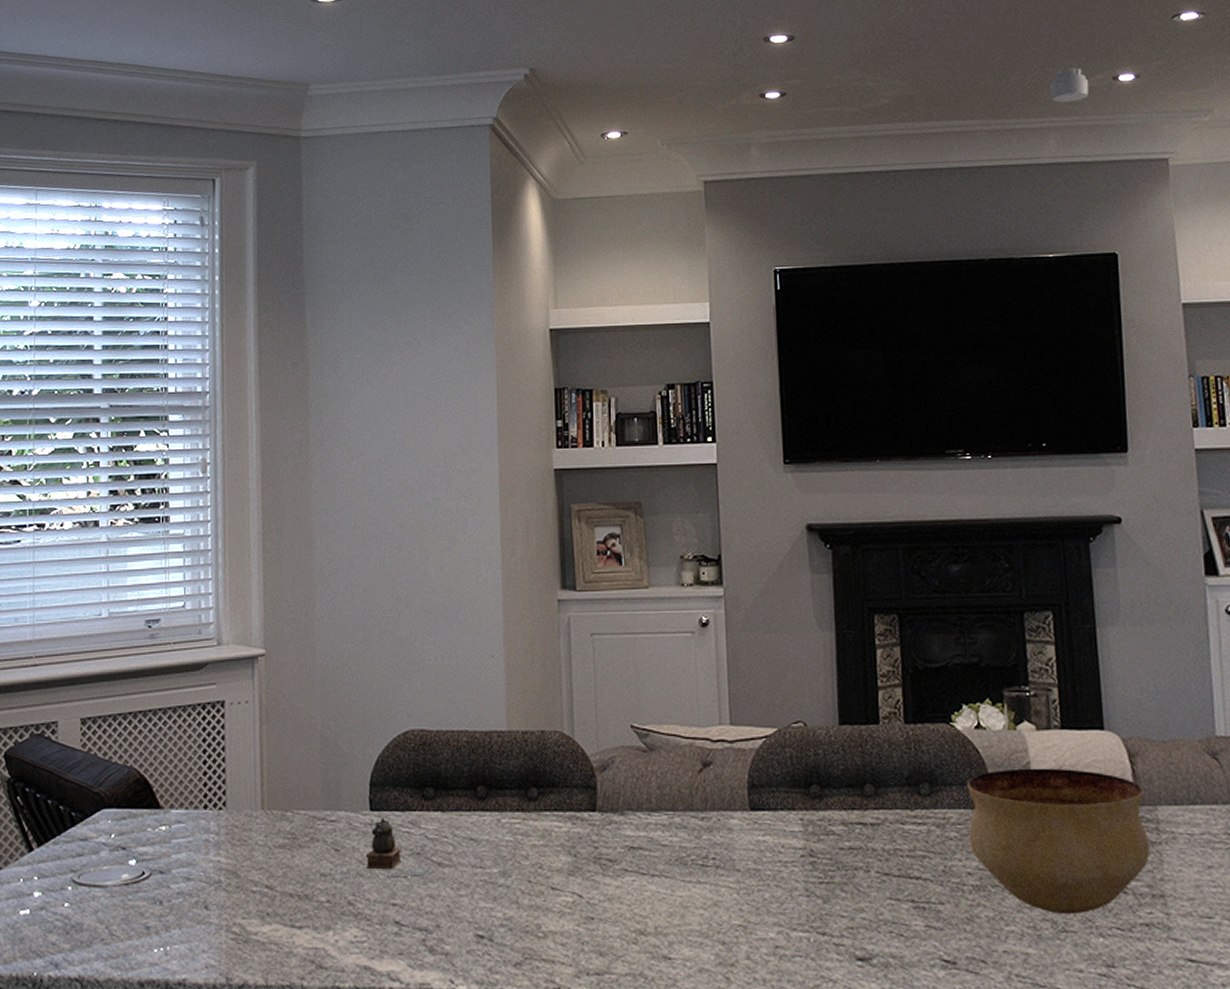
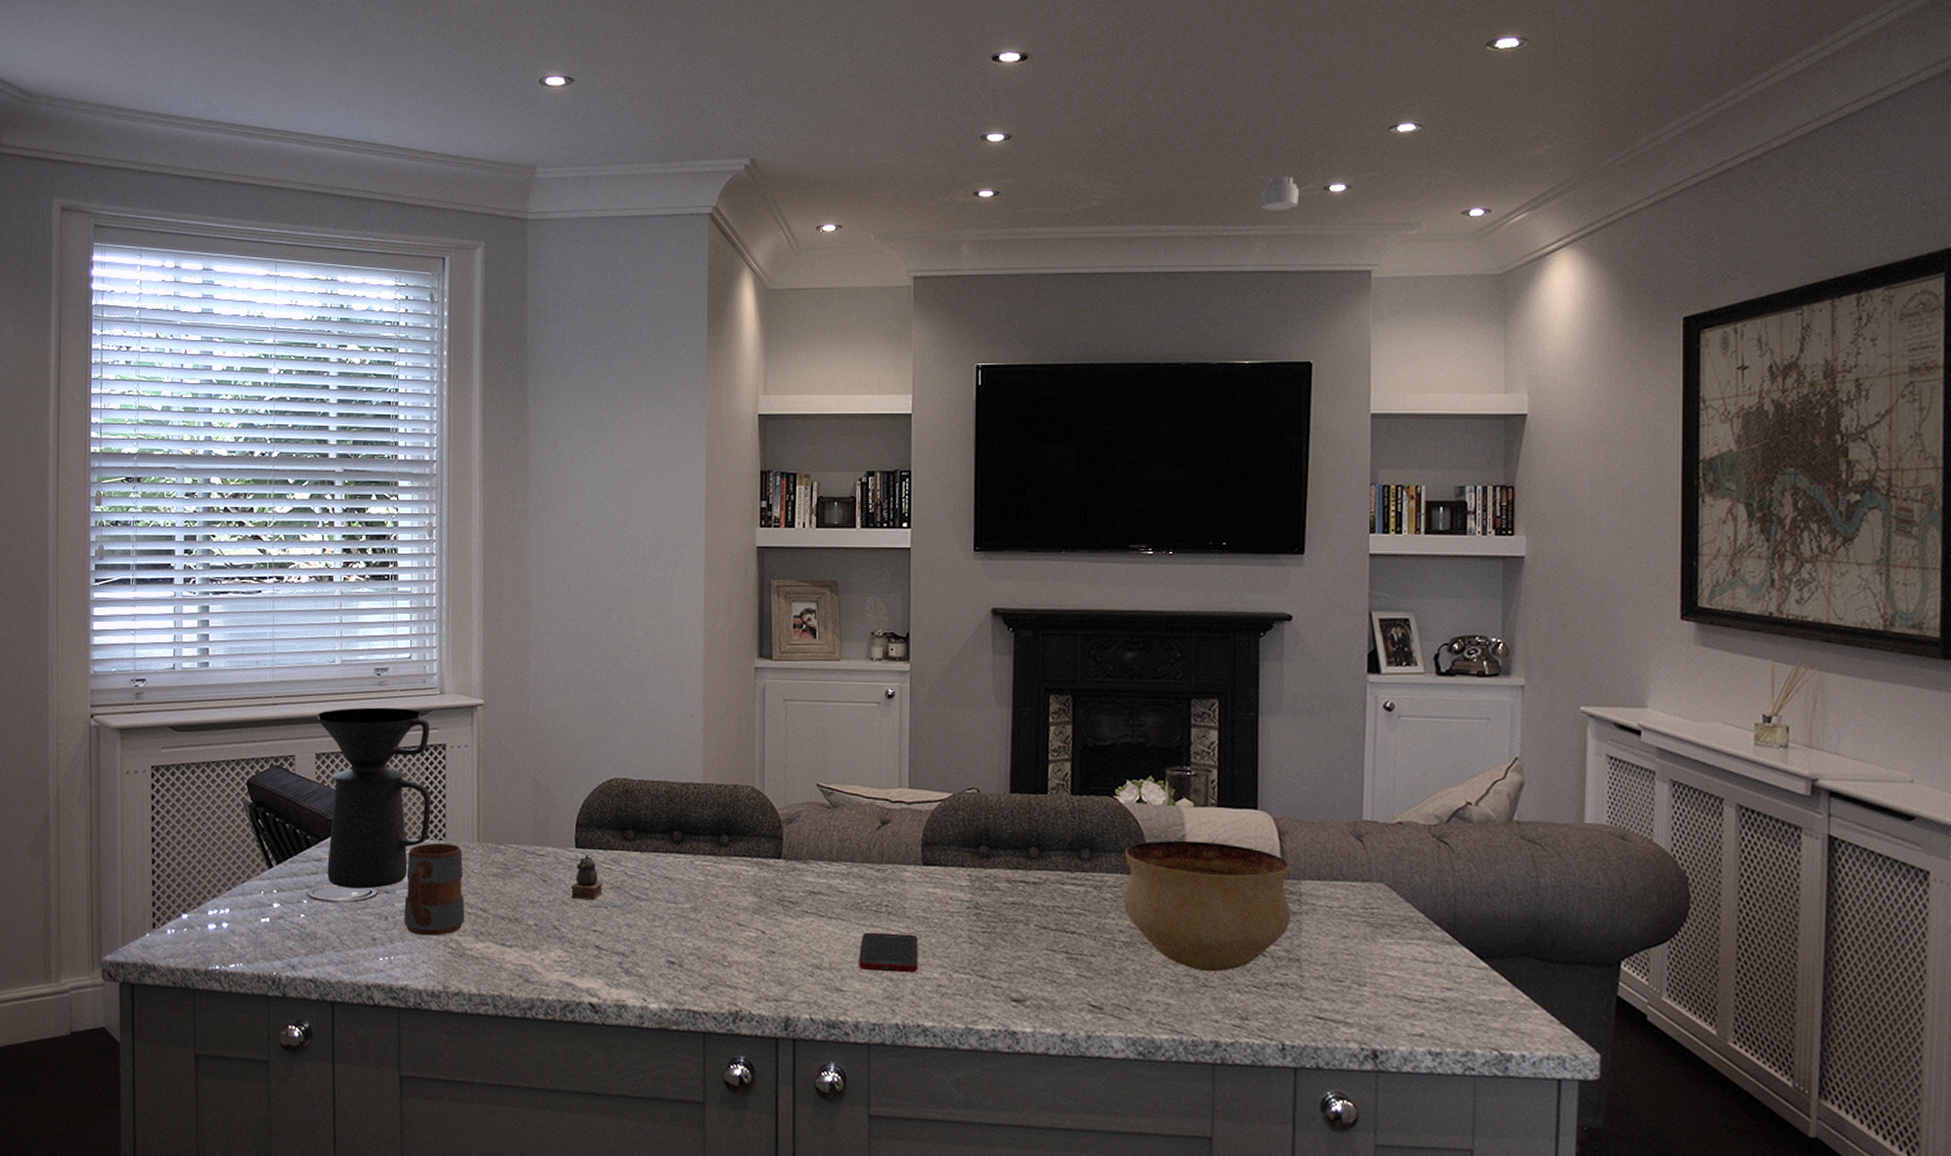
coffee maker: none [82,663,210,870] -> present [317,707,431,889]
mug: none [181,813,248,921] -> present [404,843,465,936]
cell phone: none [686,889,752,934] -> present [859,932,918,973]

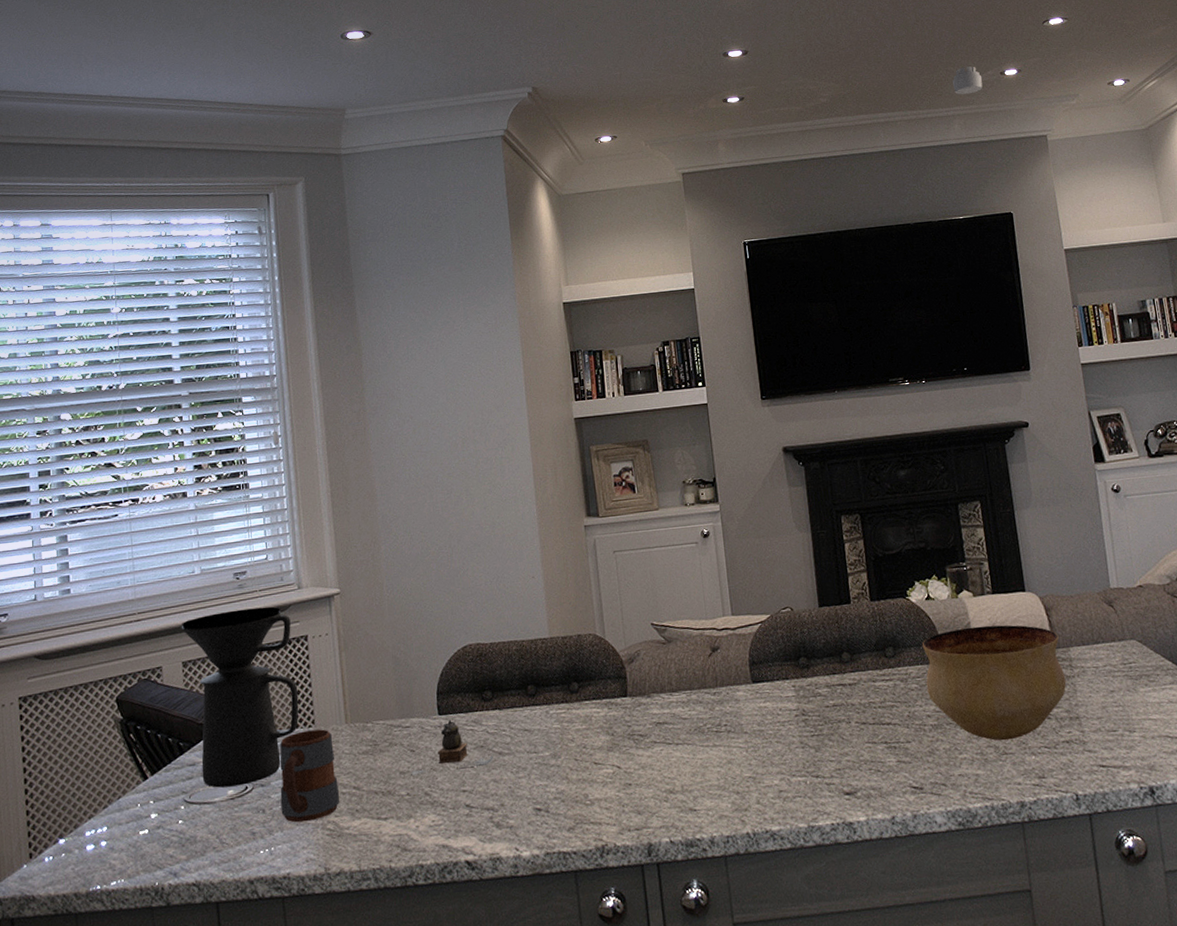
cell phone: present [859,932,918,973] -> none [706,747,760,788]

